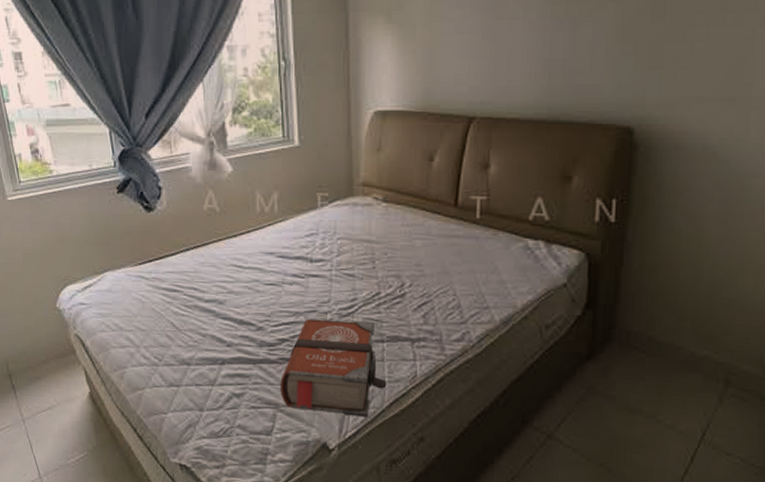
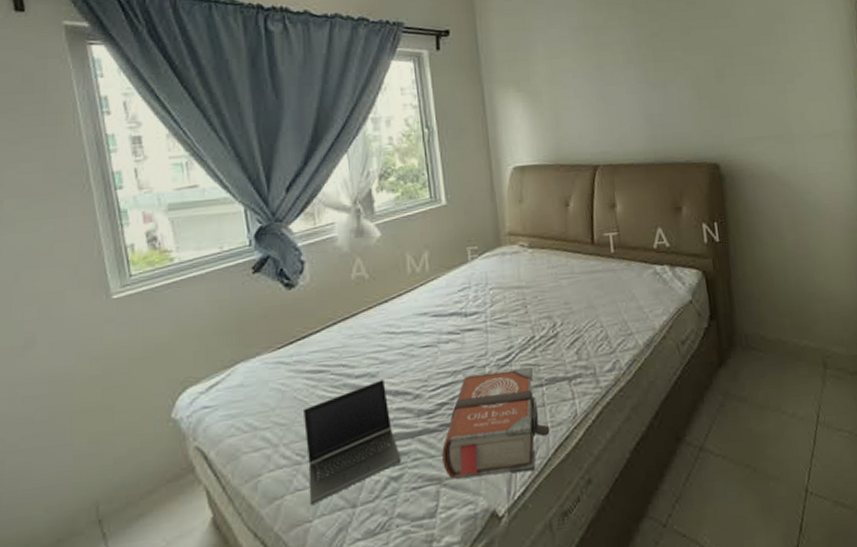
laptop computer: none [159,308,243,400] -> present [302,380,402,504]

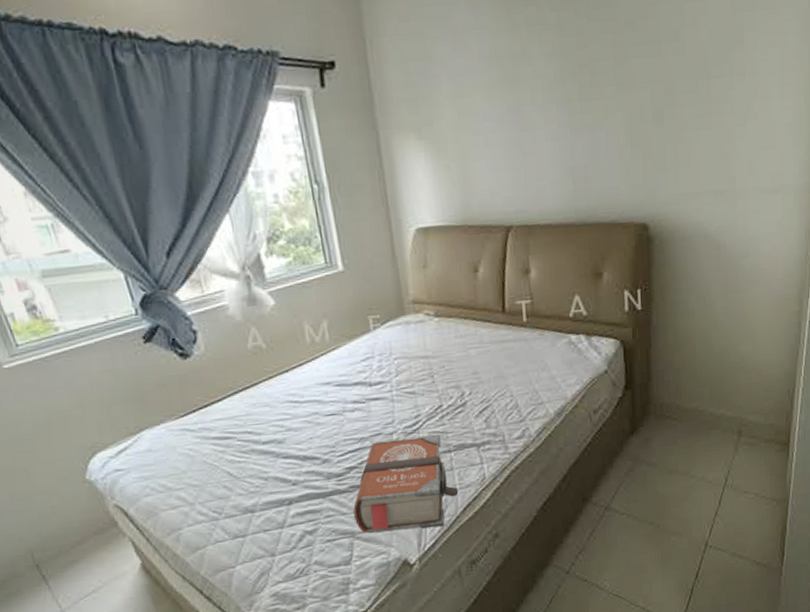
laptop computer: present [302,380,402,504] -> none [213,446,315,553]

